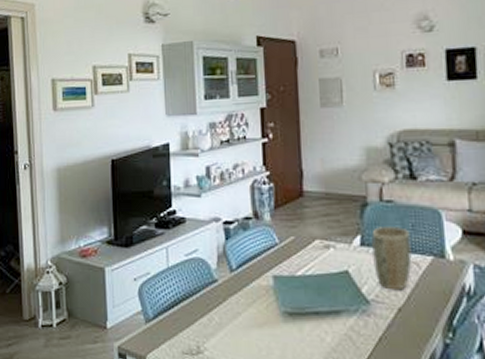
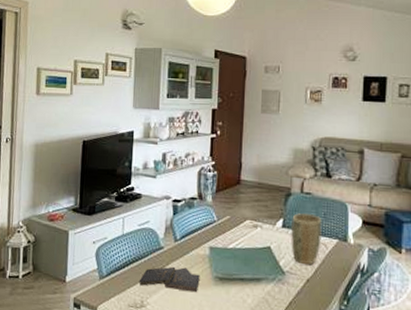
book: none [192,302,265,333] -> present [139,266,200,293]

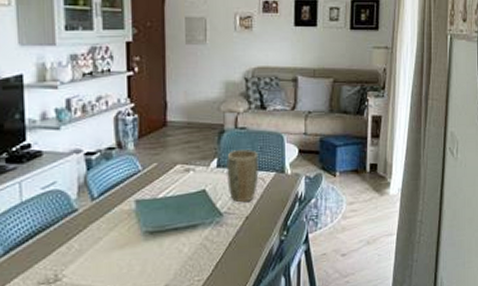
book: present [139,266,200,293] -> none [49,227,127,258]

